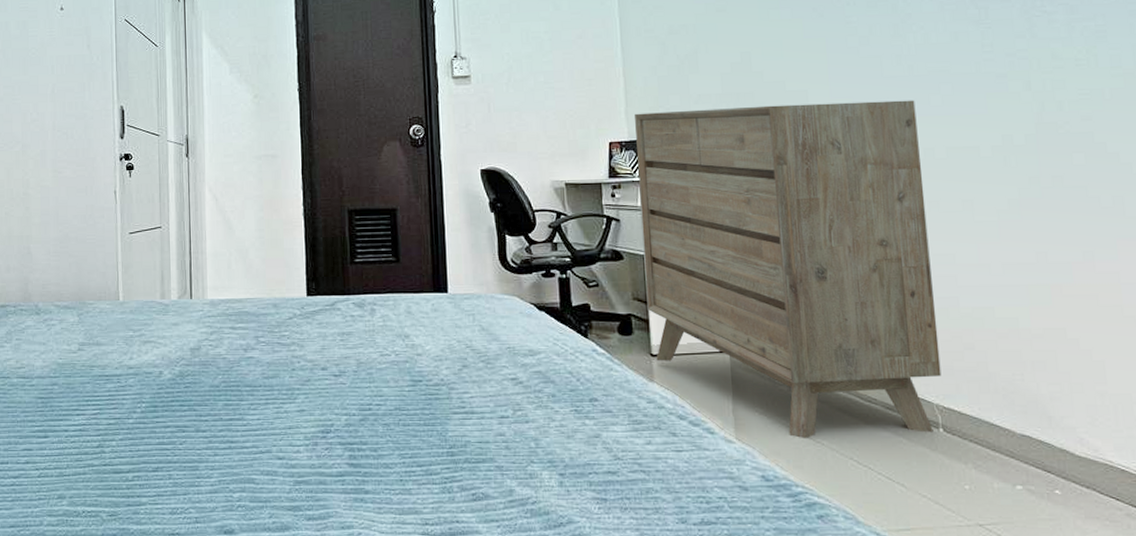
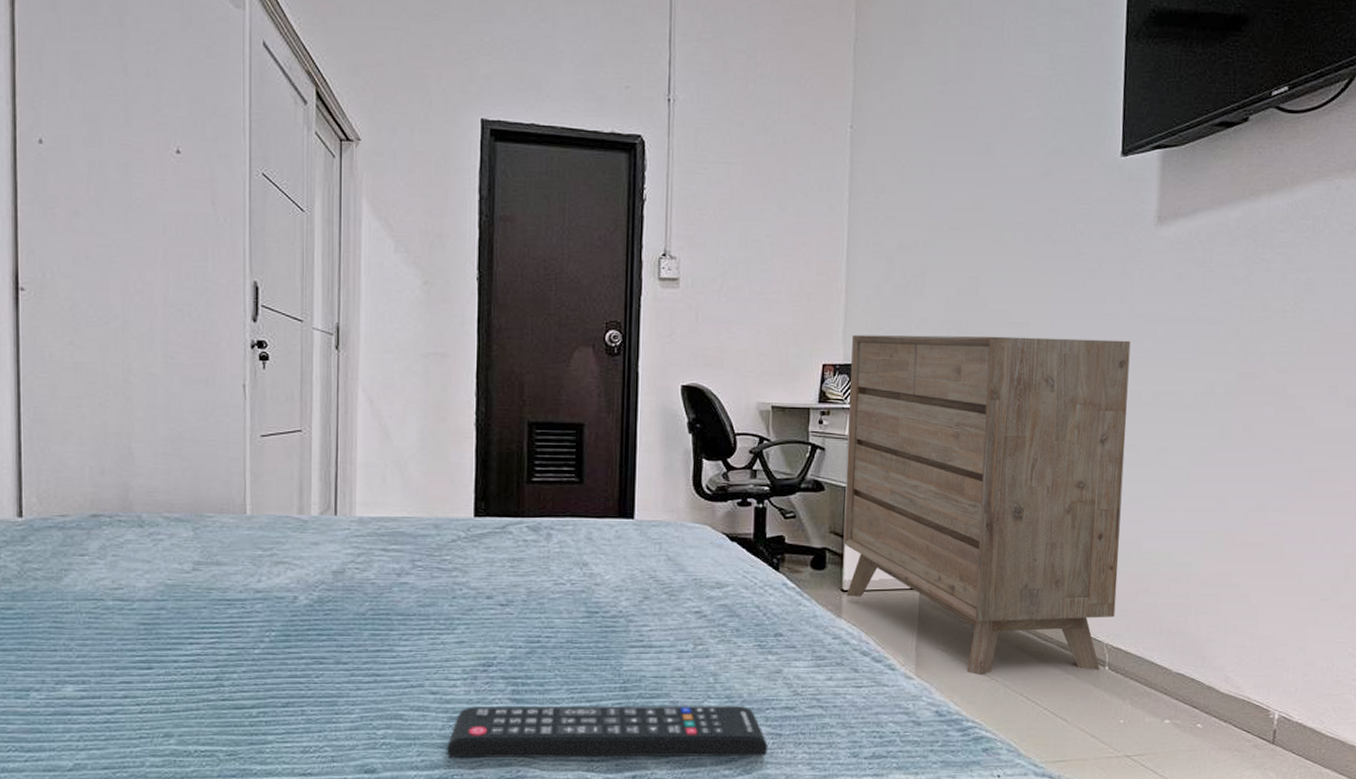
remote control: none [294,470,595,521] -> present [446,706,769,759]

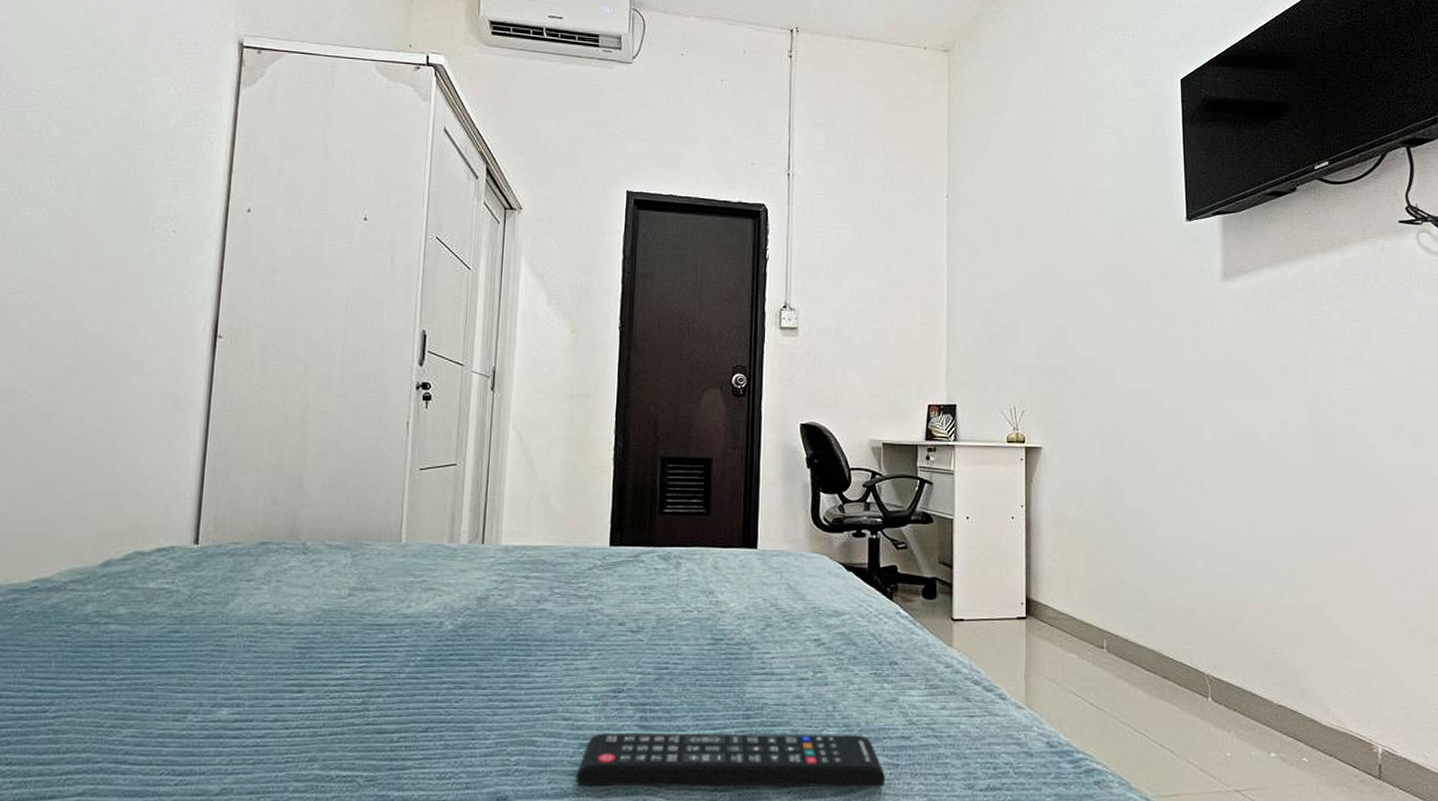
dresser: present [843,334,1131,676] -> none [952,378,1214,706]

